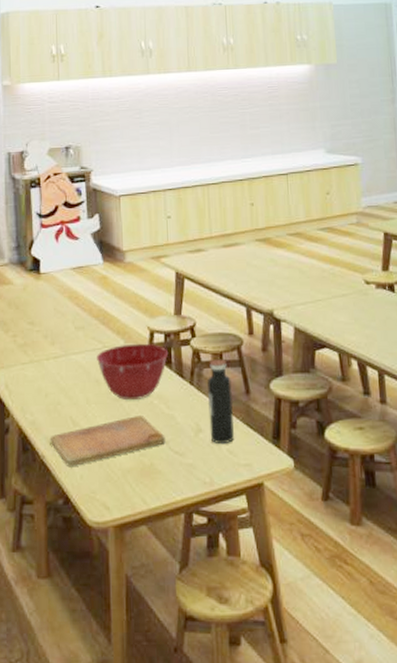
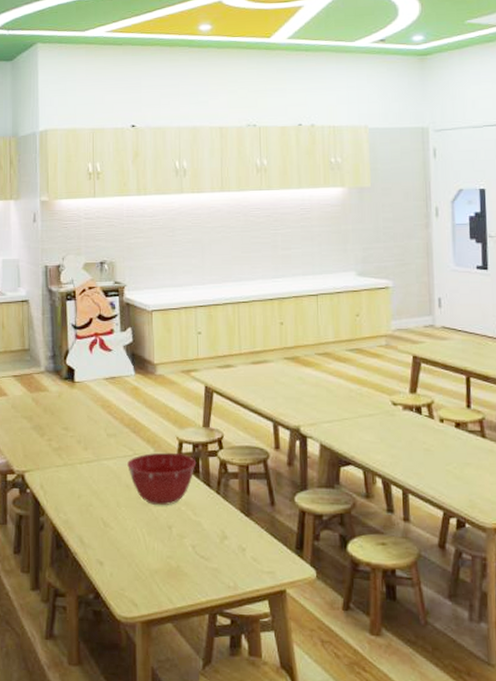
cutting board: present [50,416,166,466] -> none [82,520,192,564]
water bottle: present [207,358,234,443] -> none [233,470,259,551]

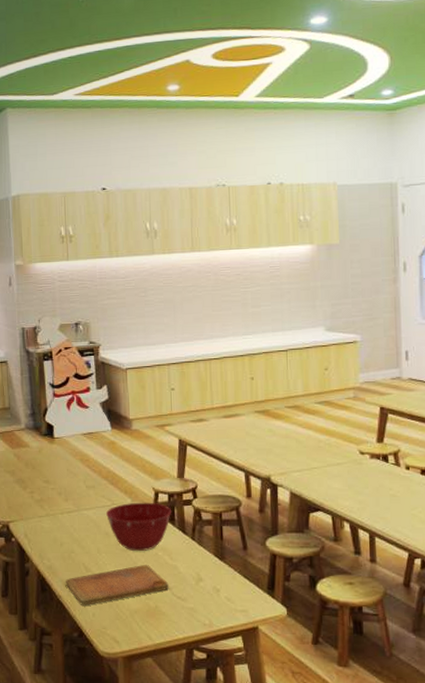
cutting board: none [82,520,192,564] -> present [65,565,169,605]

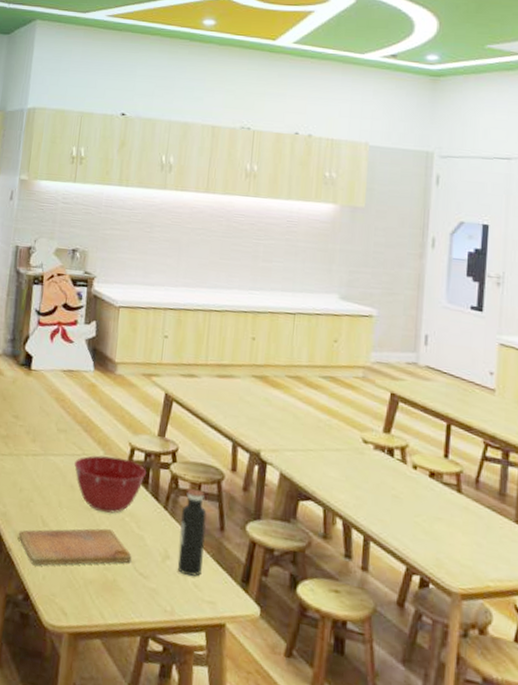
water bottle: none [207,518,232,592] -> present [177,488,207,576]

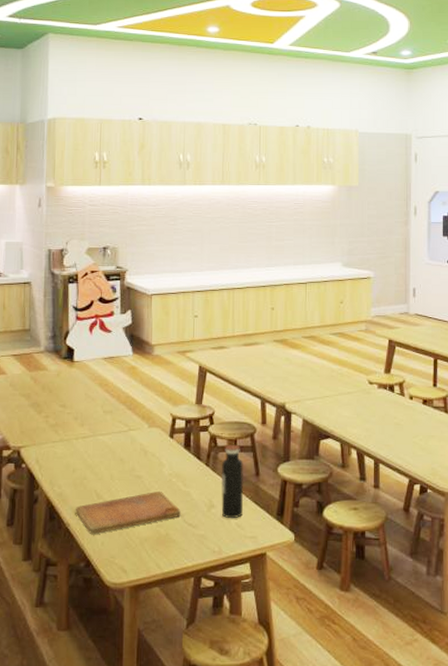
mixing bowl: present [74,455,147,514] -> none [122,428,188,478]

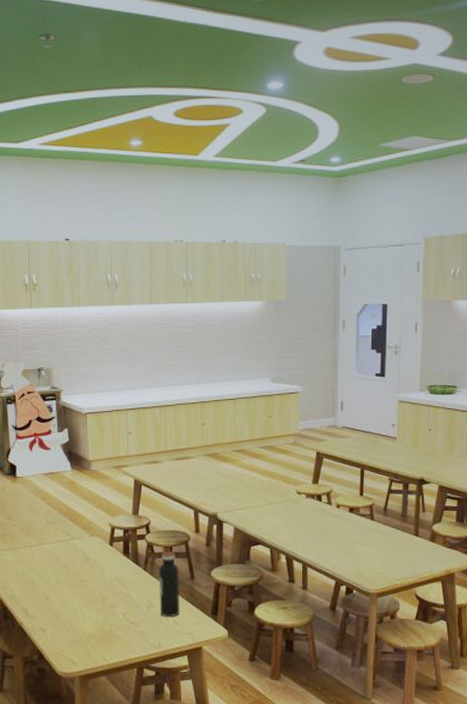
cutting board: present [75,492,181,534] -> none [26,594,123,631]

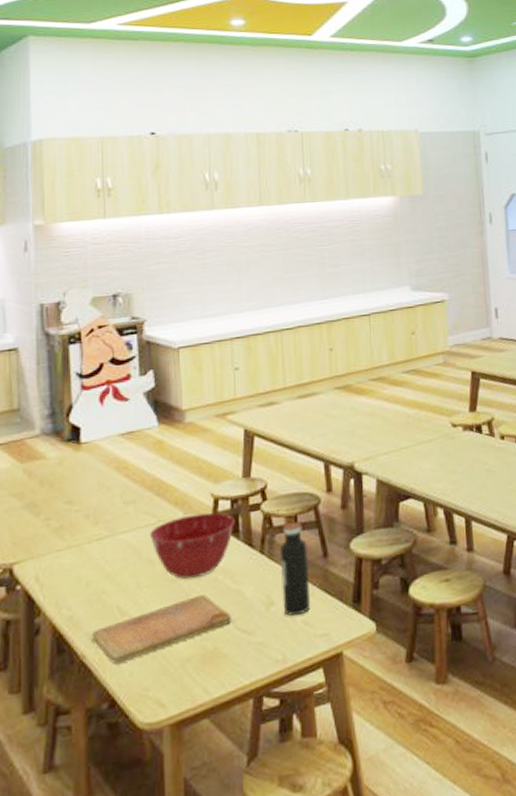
cutting board: none [26,594,123,631] -> present [91,595,232,664]
mixing bowl: none [66,537,127,582] -> present [150,512,236,580]

